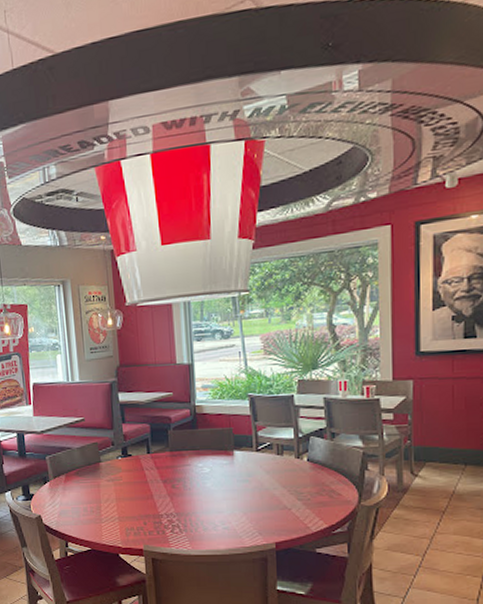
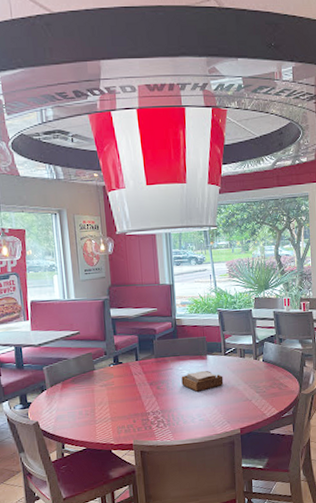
napkin holder: none [201,468,255,494] -> present [181,370,224,392]

